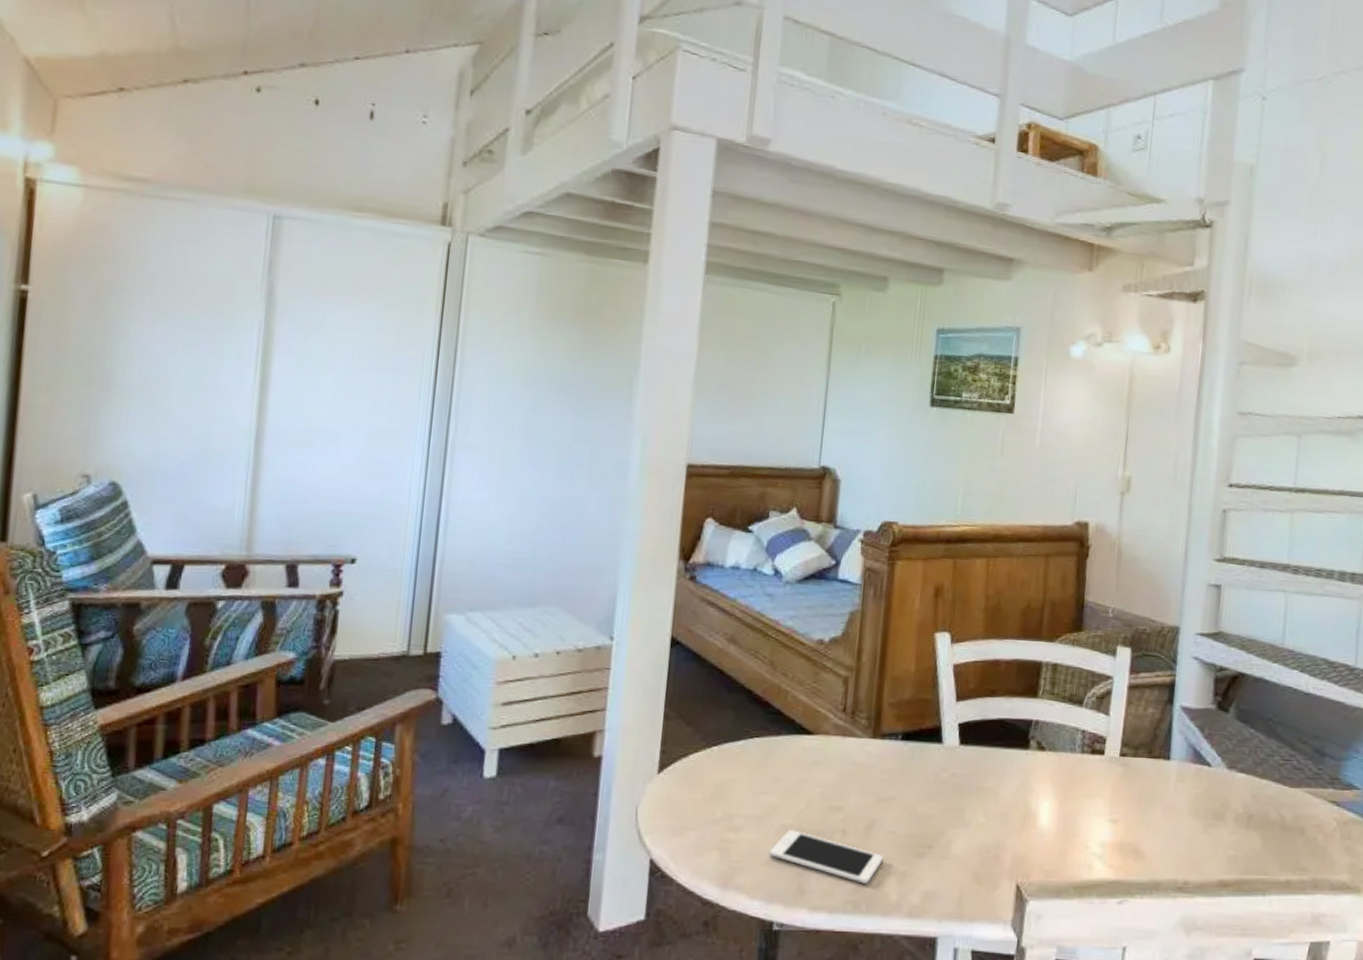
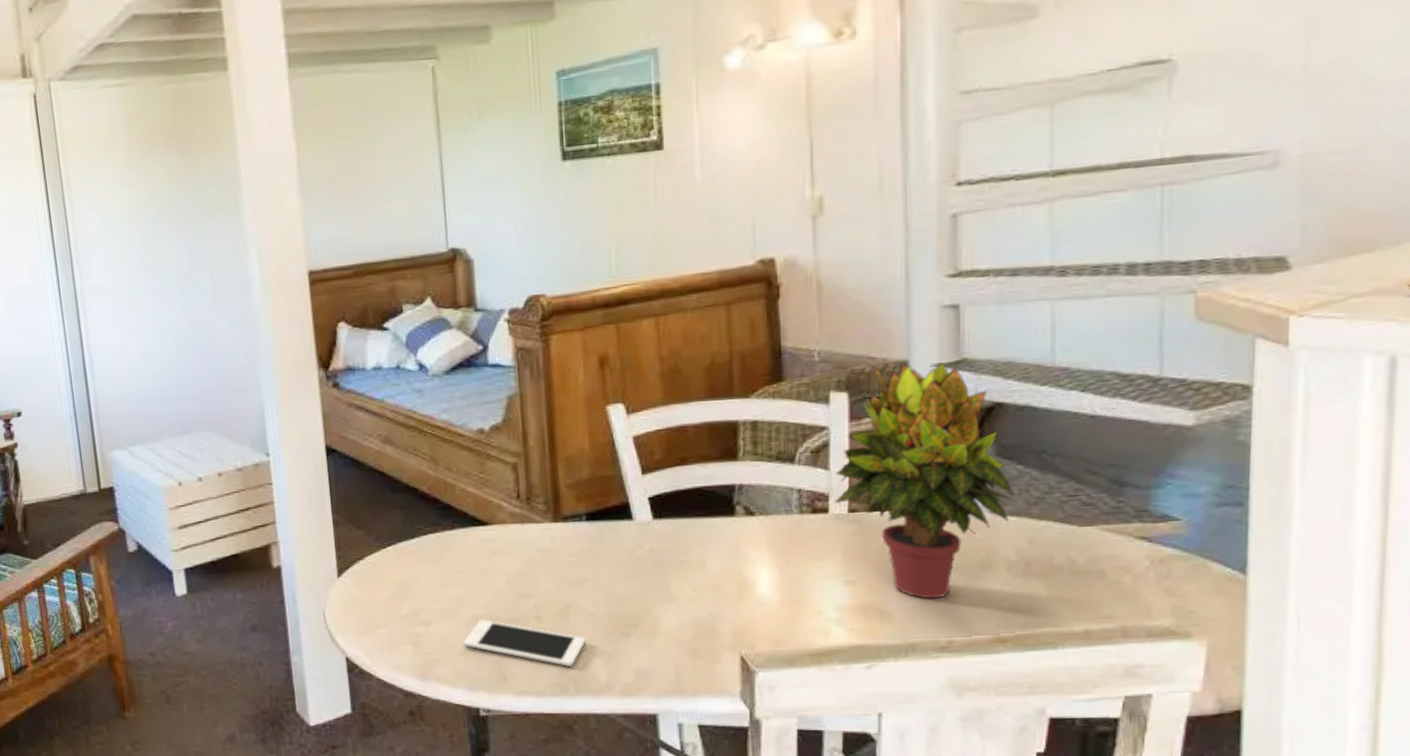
potted plant: none [1110,628,1246,842] -> present [834,362,1015,599]

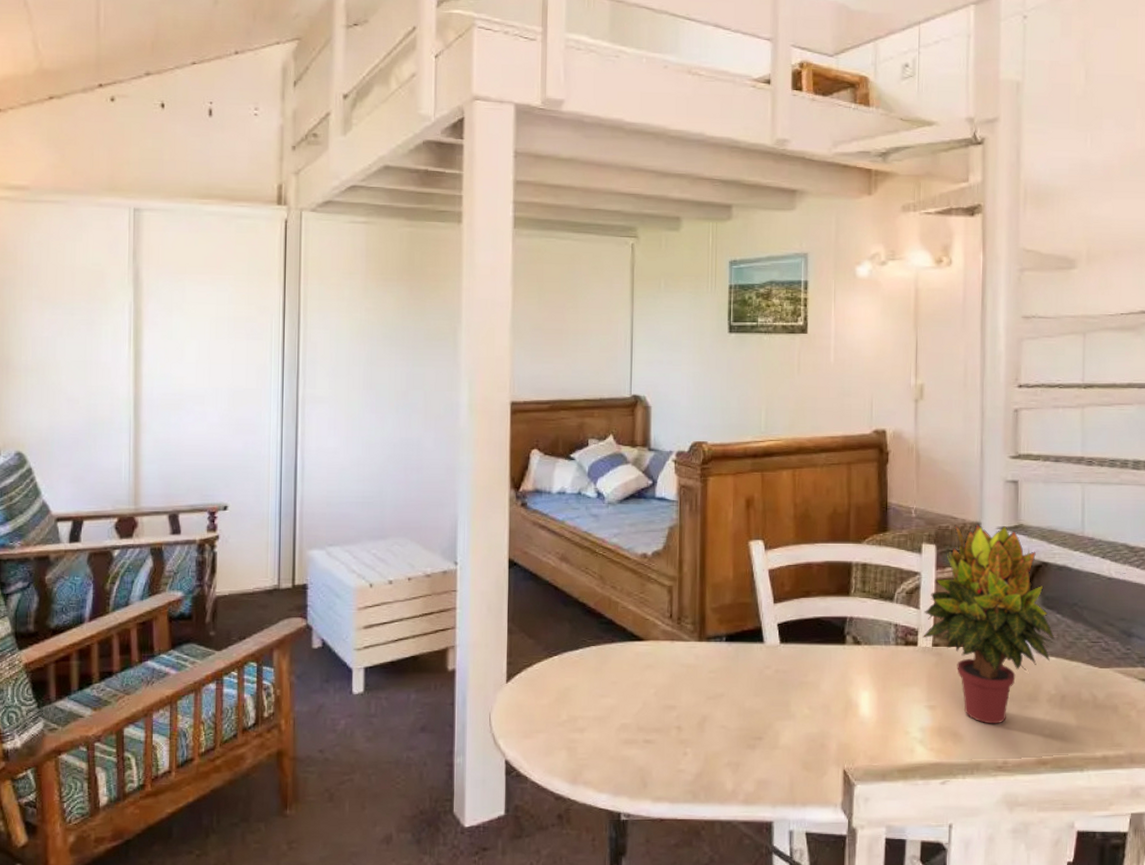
cell phone: present [463,620,586,666] -> none [612,728,717,775]

